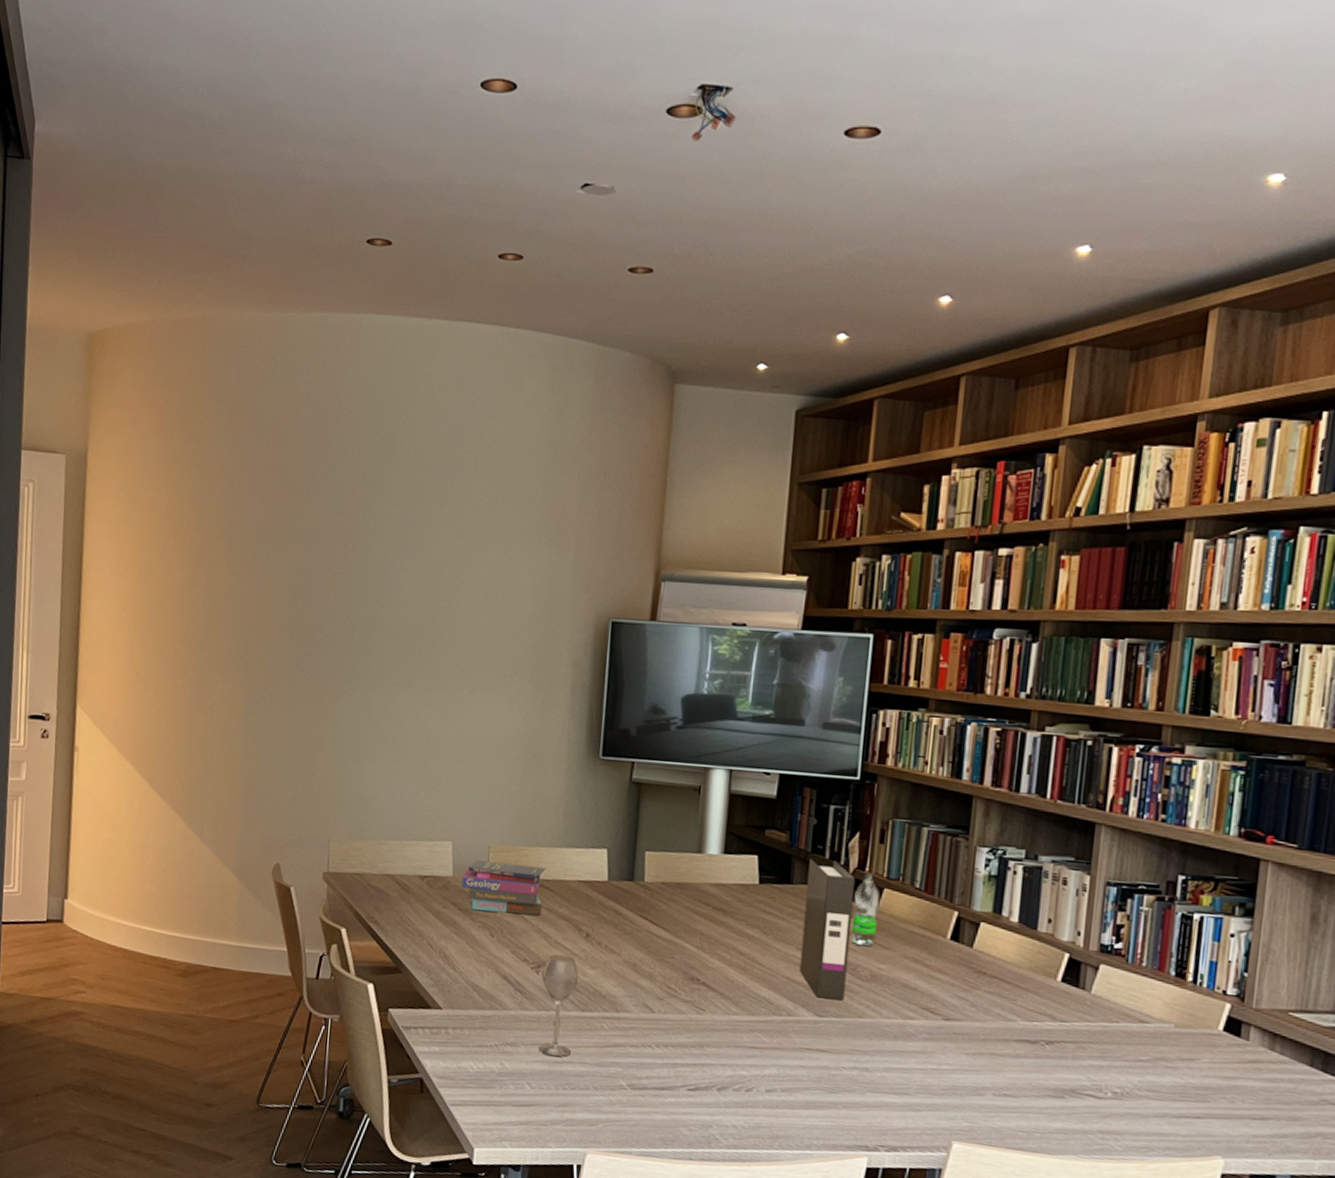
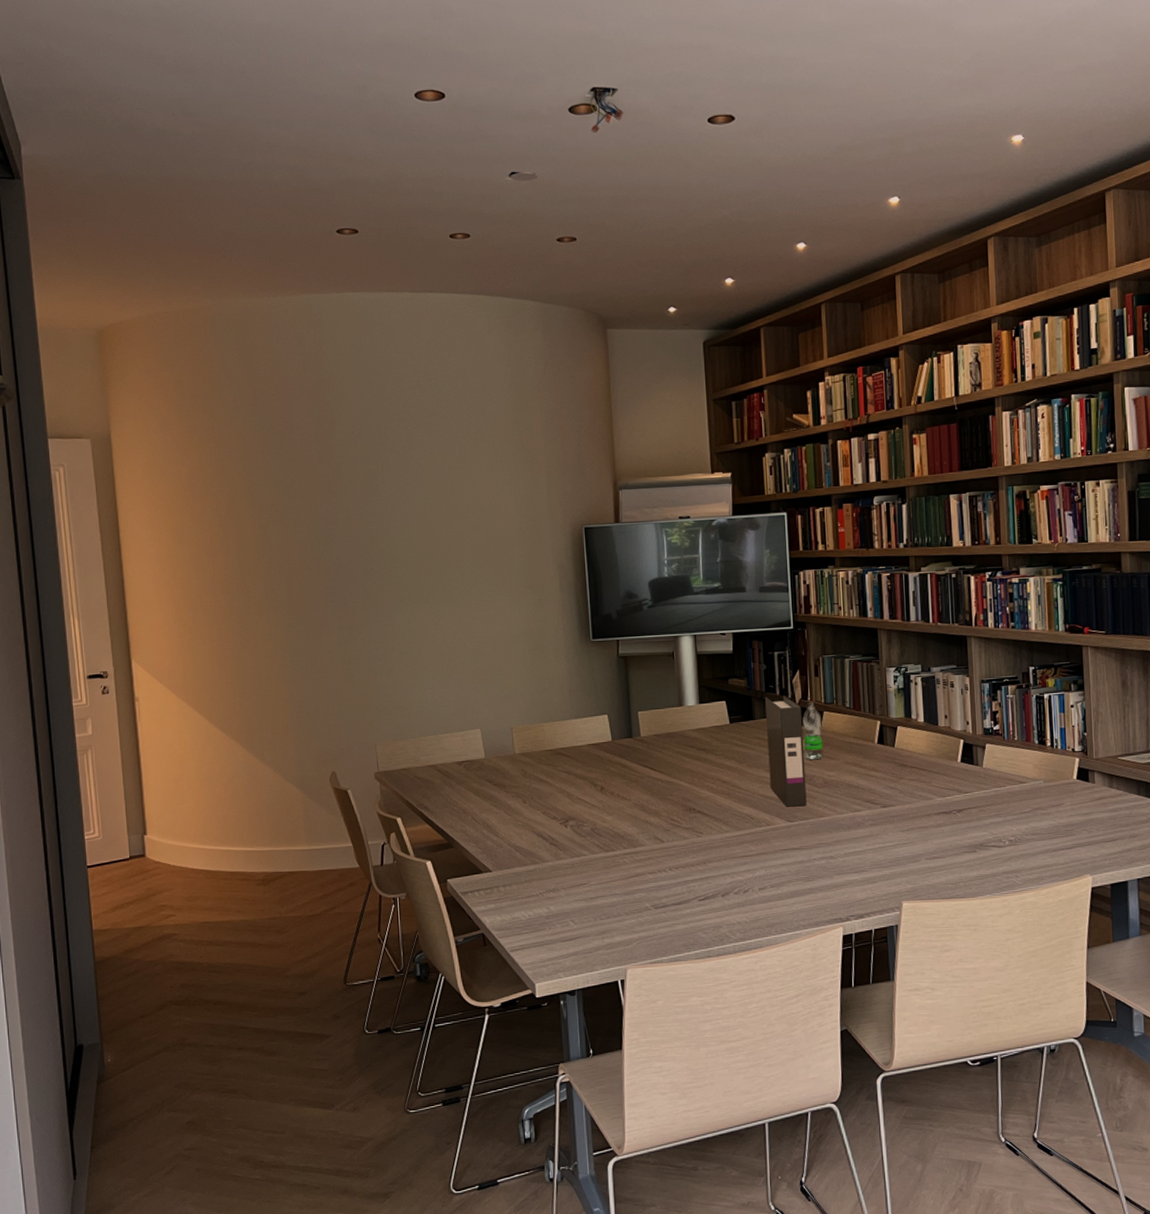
books: present [461,860,547,916] -> none [493,738,562,784]
wineglass: present [539,954,579,1057] -> none [570,808,603,894]

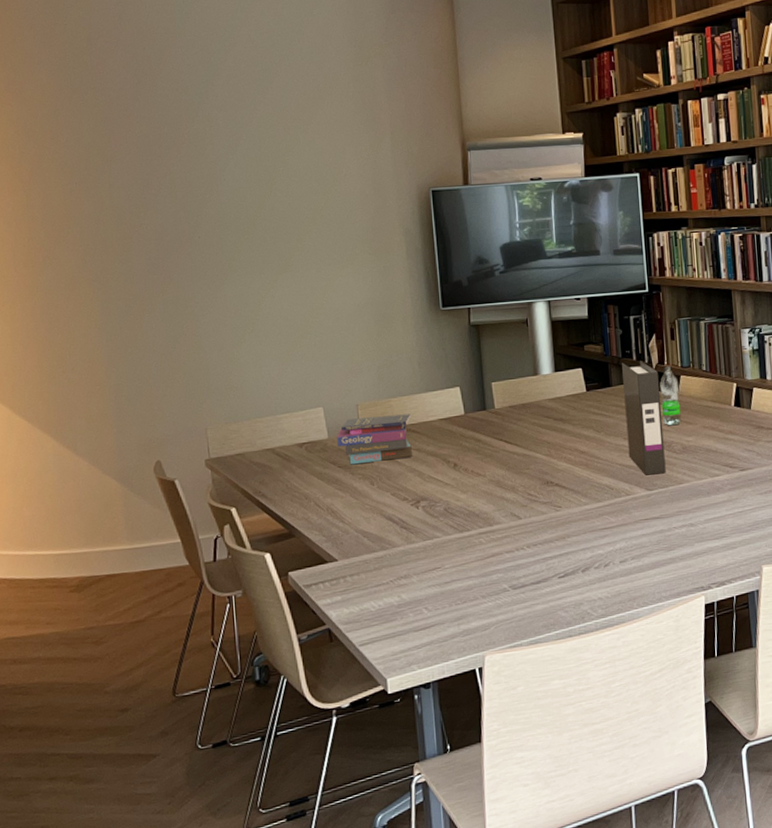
books: none [493,738,562,784] -> present [337,414,412,465]

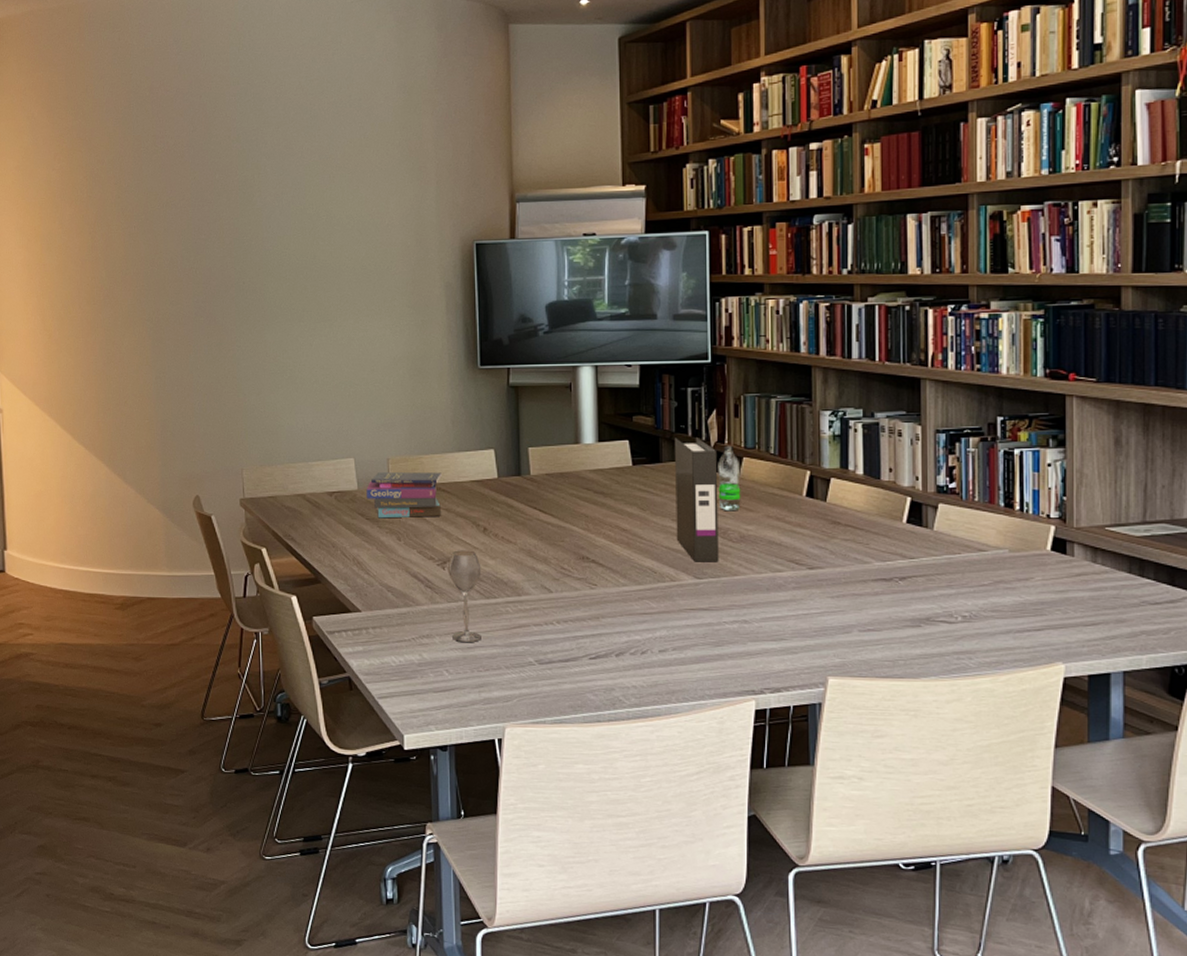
wineglass: none [422,487,458,579] -> present [448,550,482,643]

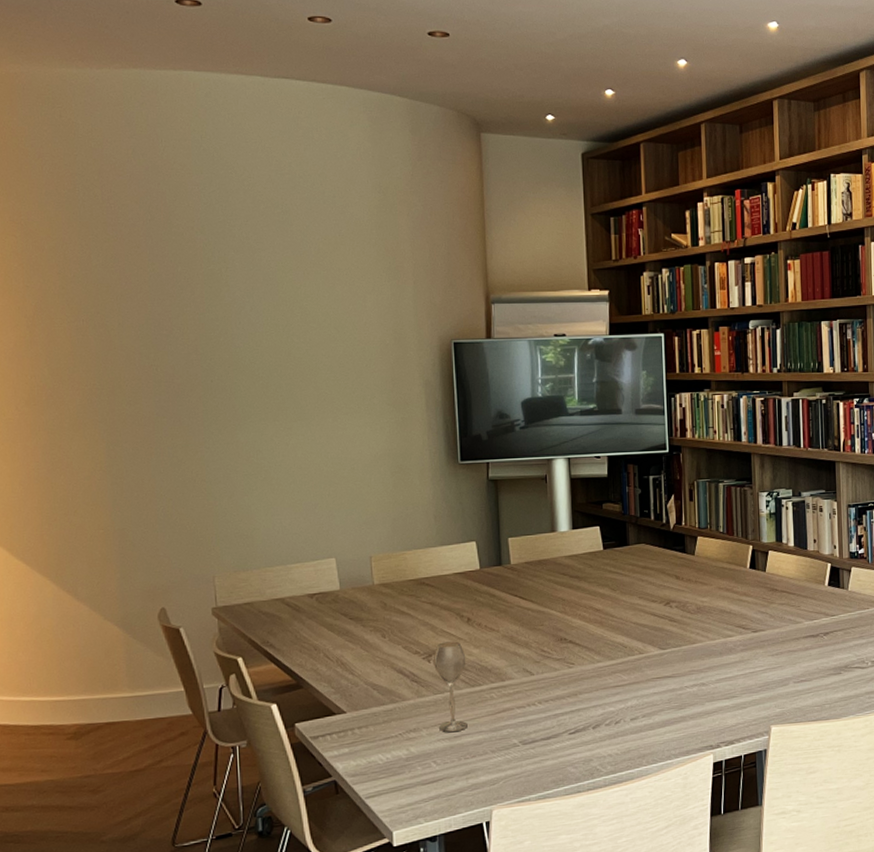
books: present [366,472,442,519] -> none [349,567,425,617]
binder: present [675,437,719,562] -> none [640,521,680,635]
bottle: present [718,445,741,512] -> none [677,527,697,586]

